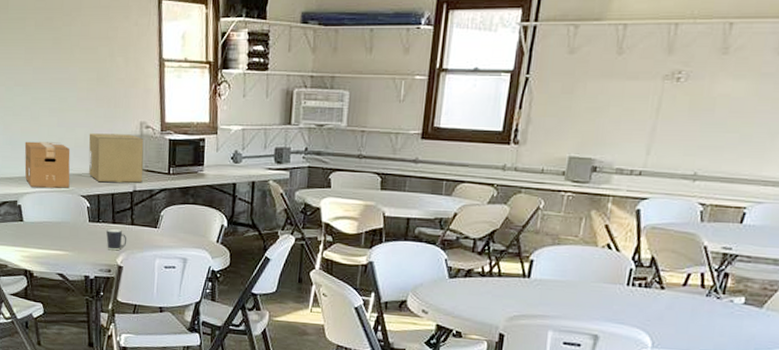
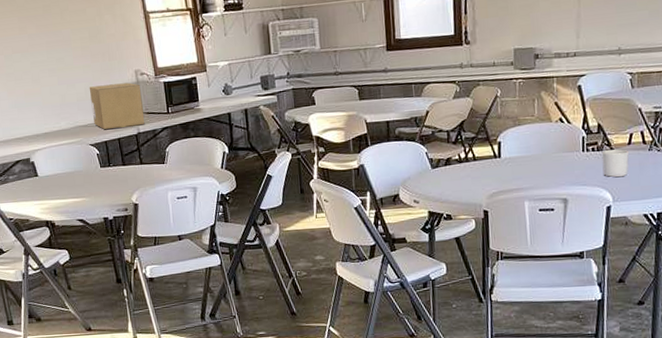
box: present [24,141,71,189] -> none [29,99,78,144]
mug: present [105,228,127,251] -> none [117,169,139,191]
mug: none [646,288,683,322] -> present [601,149,630,178]

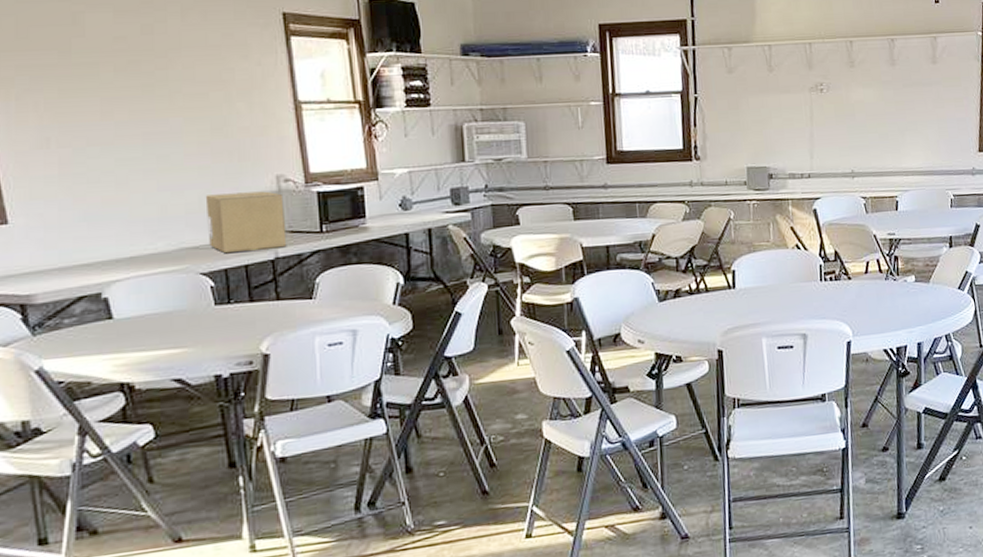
mug: present [601,149,630,178] -> none [839,278,867,310]

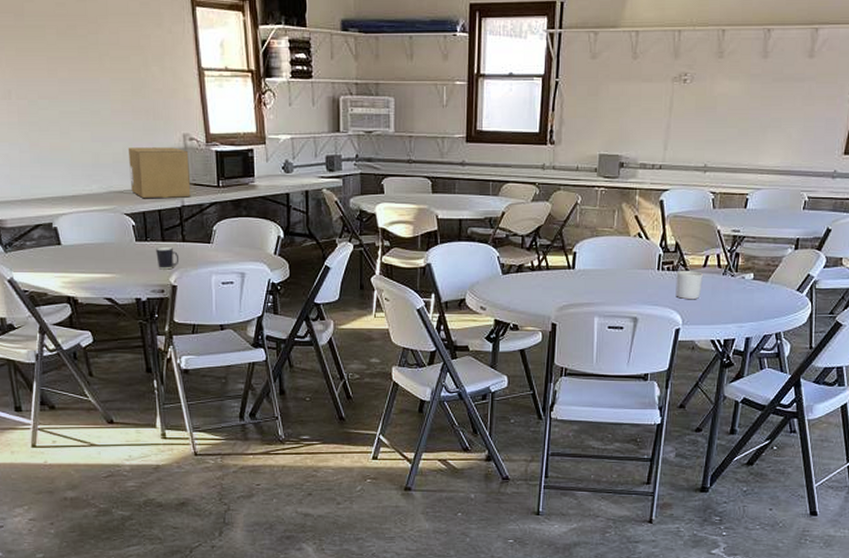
mug: none [240,307,273,337] -> present [155,246,180,270]
mug: none [839,278,867,310] -> present [675,271,704,300]

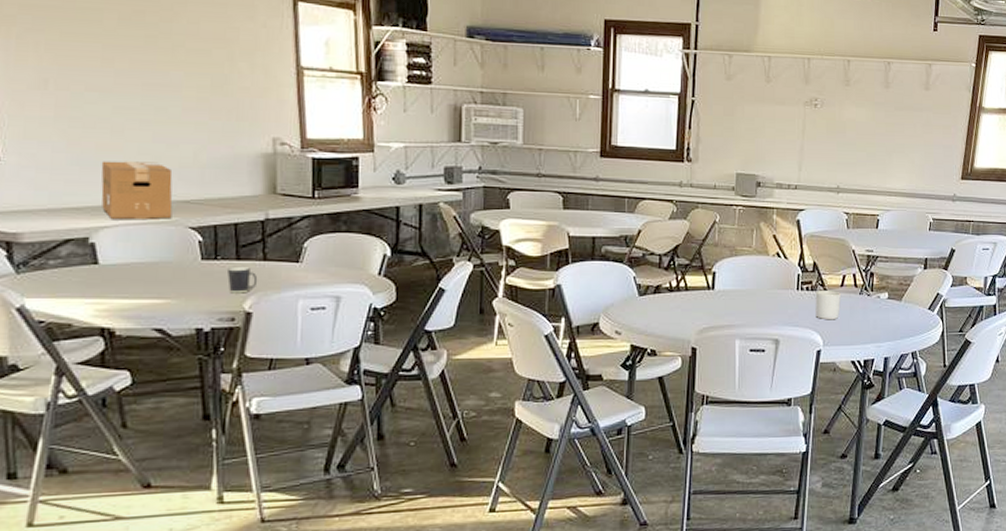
box: none [55,158,111,208] -> present [101,161,173,221]
box: present [128,147,191,199] -> none [200,151,278,211]

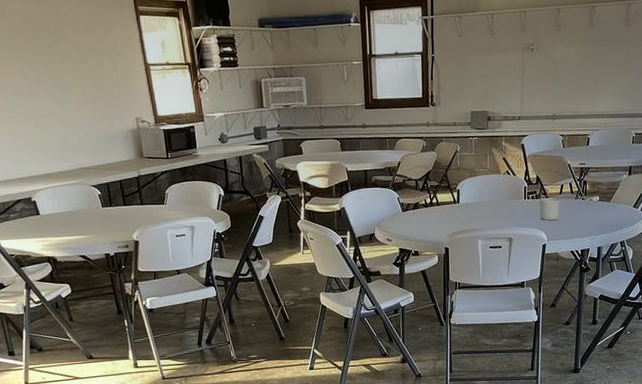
box: present [101,161,173,221] -> none [31,142,80,185]
mug: present [226,266,258,294] -> none [118,209,140,229]

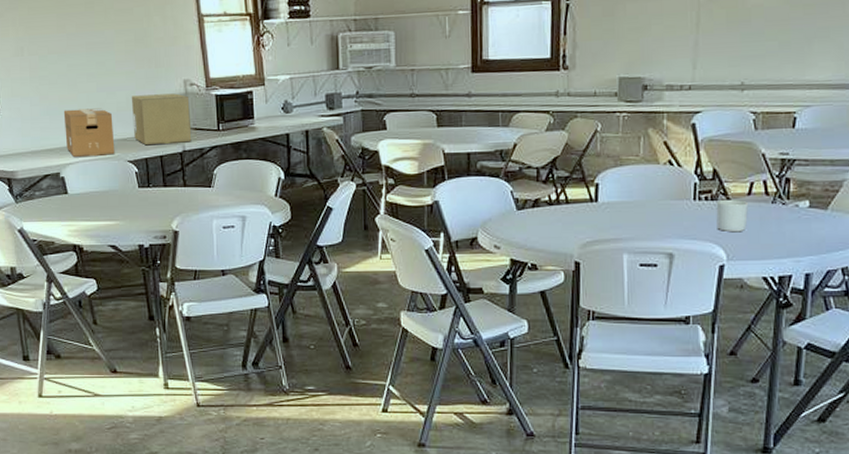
box: none [31,142,80,185] -> present [63,108,115,158]
box: none [91,129,146,173] -> present [131,93,192,146]

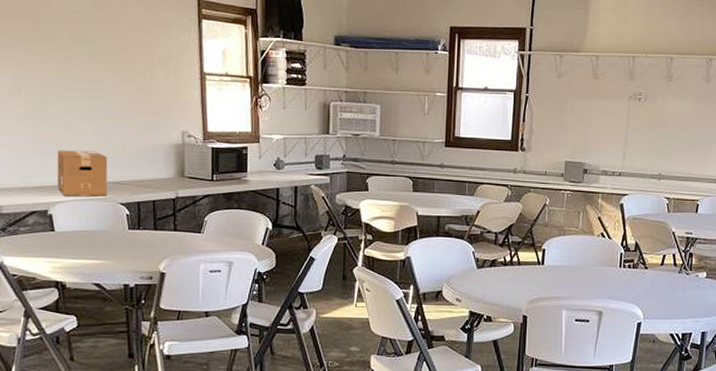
box: present [131,93,192,146] -> none [127,142,186,190]
mug: present [716,200,749,233] -> none [636,269,662,296]

